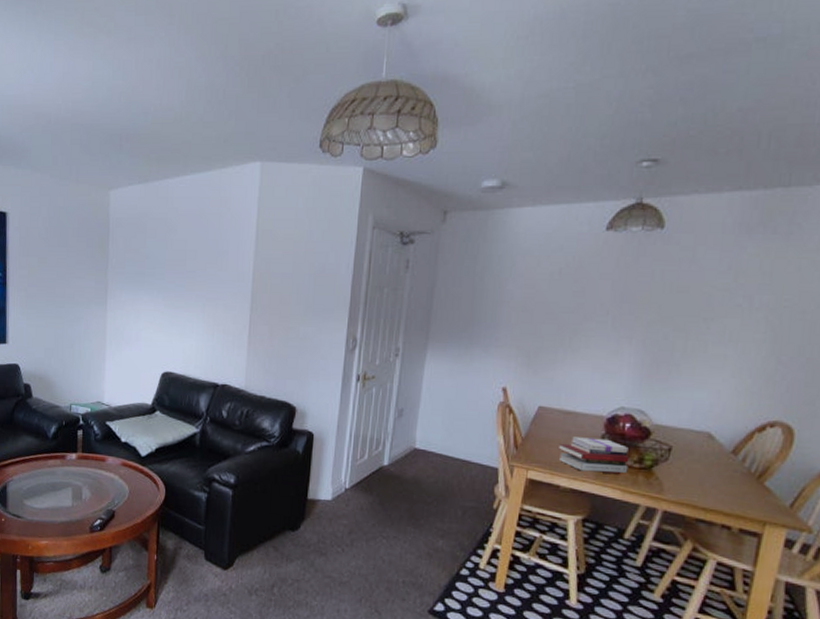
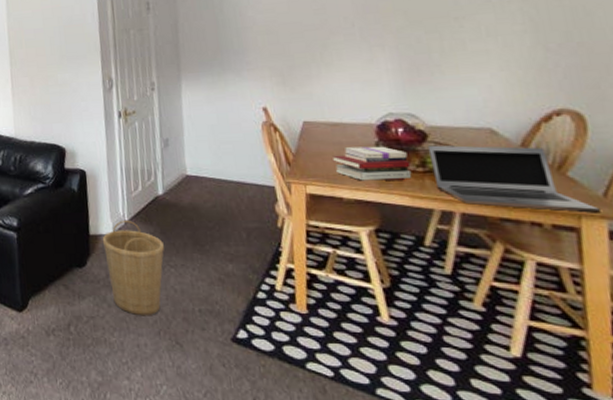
basket: none [319,488,380,584] -> present [102,221,164,316]
laptop: none [647,443,784,522] -> present [427,145,601,213]

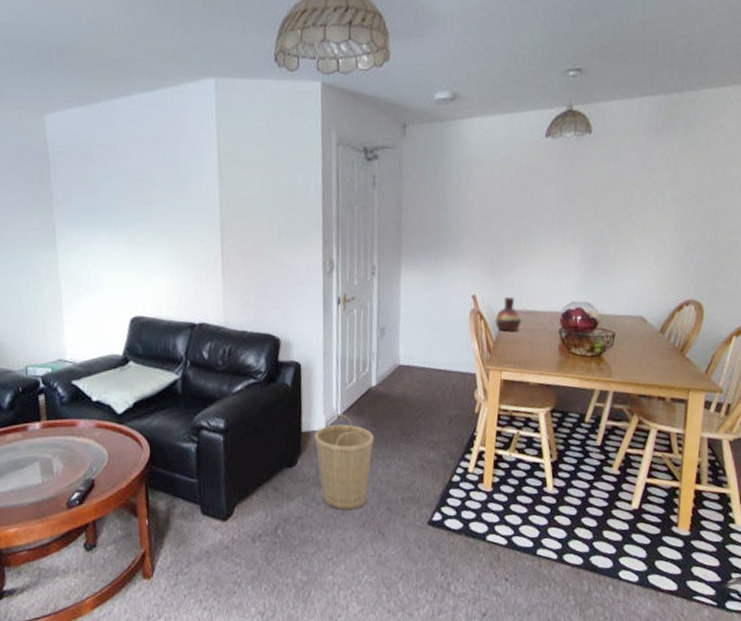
vase: none [292,109,325,145] -> present [495,297,521,332]
books: present [333,146,412,181] -> none [525,333,583,366]
laptop: present [427,145,601,213] -> none [596,331,702,387]

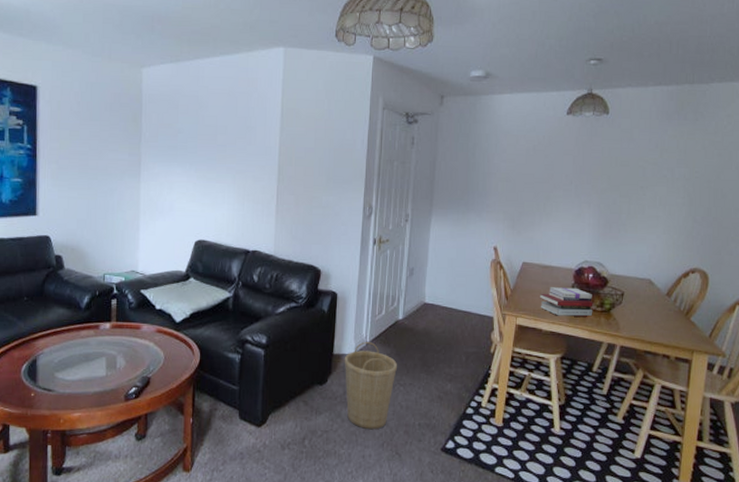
vase: present [495,297,521,332] -> none [513,251,537,283]
books: none [525,333,583,366] -> present [540,287,593,318]

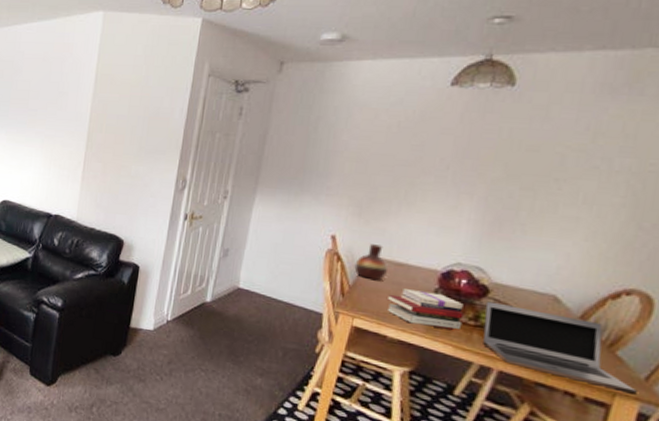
basket: present [344,342,397,430] -> none [139,319,200,411]
vase: none [513,251,537,283] -> present [354,244,388,281]
laptop: none [606,290,705,349] -> present [482,301,637,395]

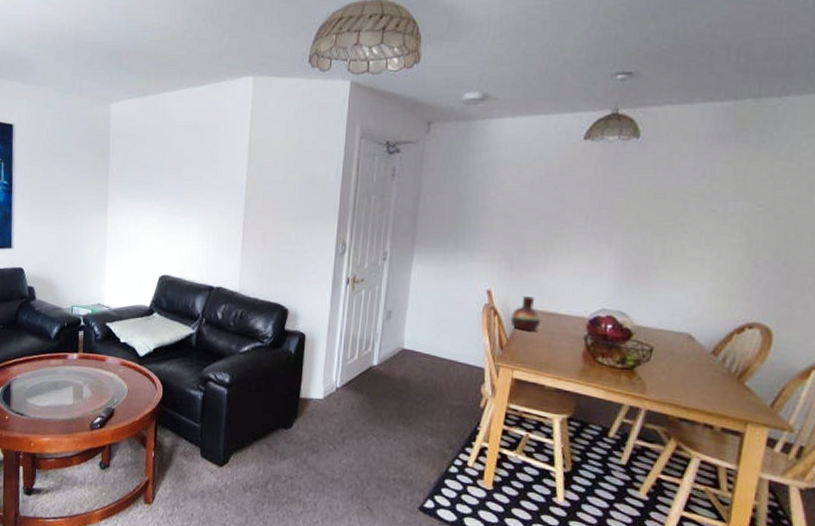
books: present [386,289,464,331] -> none [542,338,612,375]
laptop: present [482,301,637,395] -> none [630,344,765,421]

